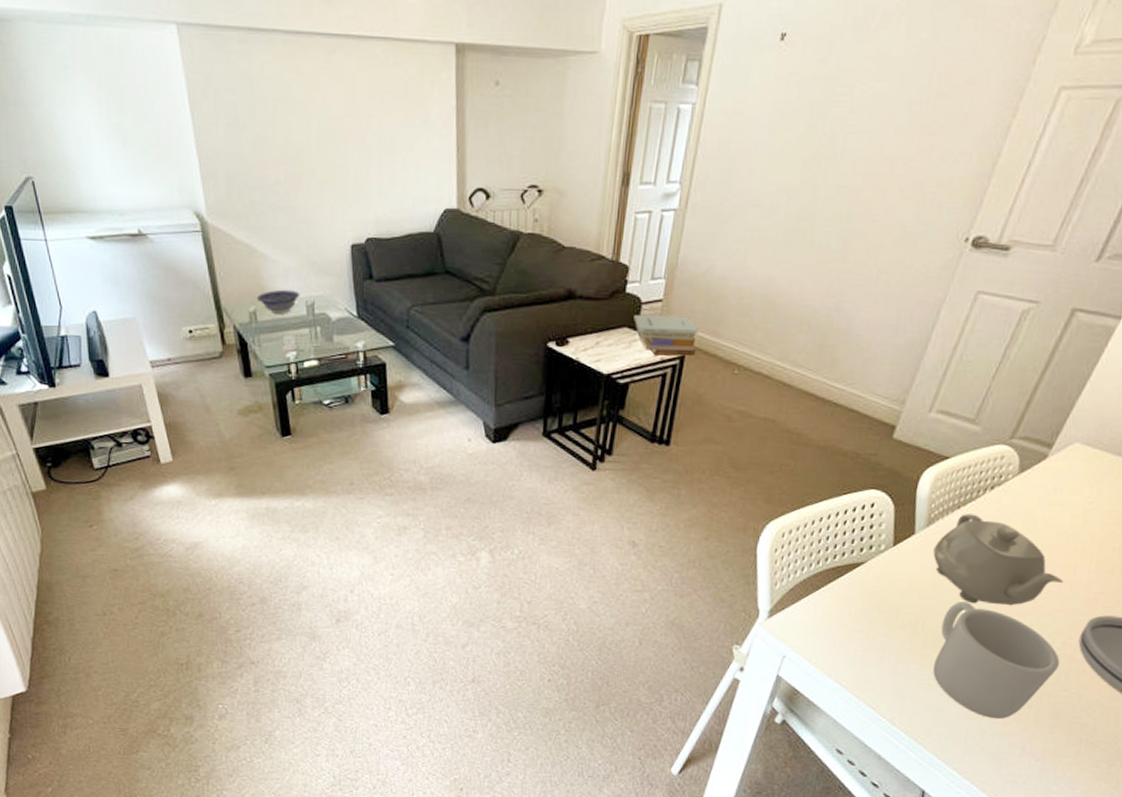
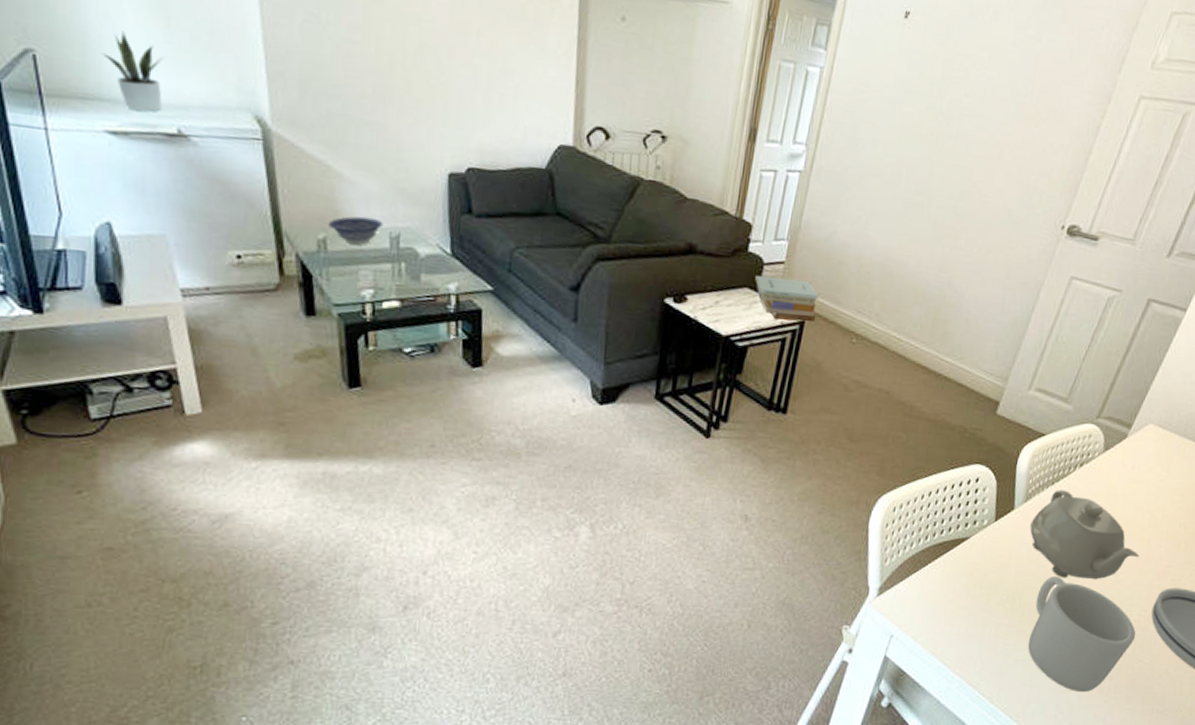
potted plant: none [80,152,125,219] -> present [103,30,165,113]

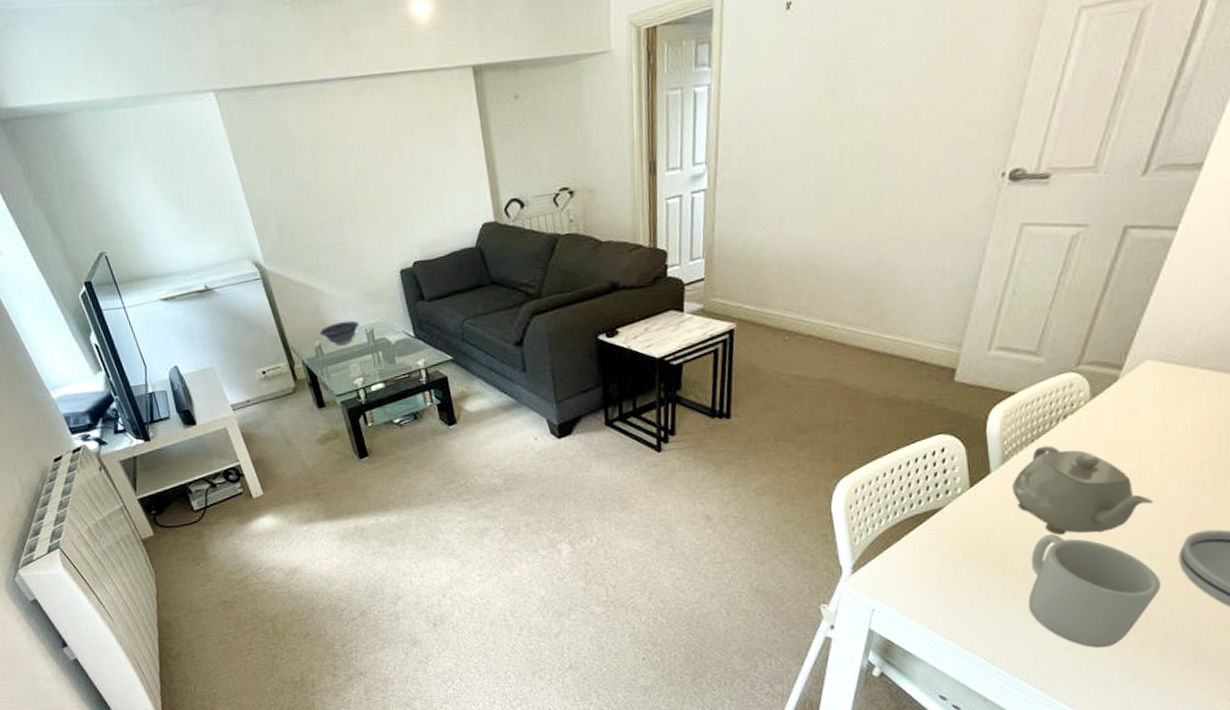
potted plant: present [103,30,165,113] -> none [146,221,191,280]
books: present [755,275,819,323] -> none [678,291,744,334]

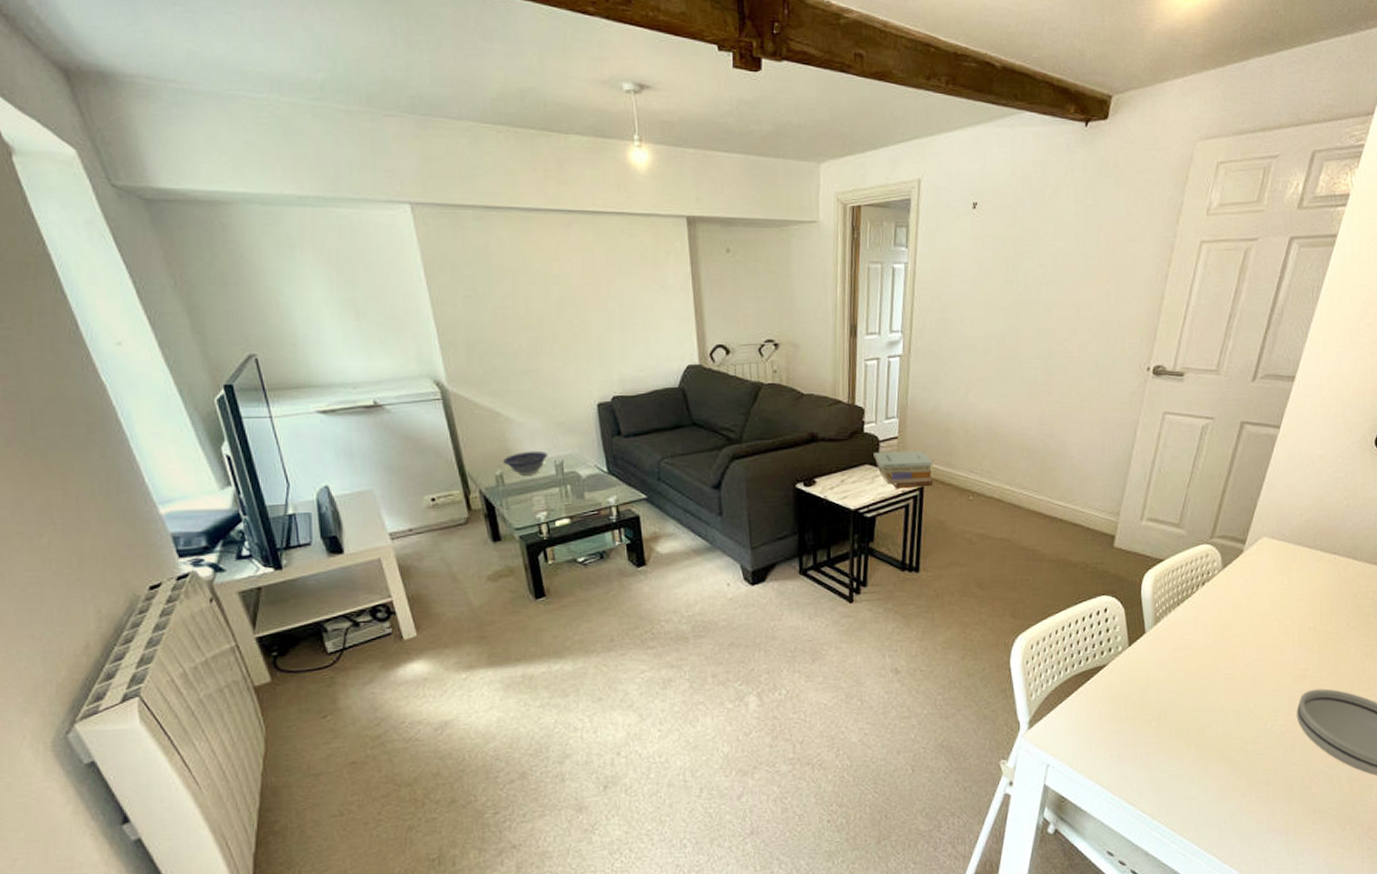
books: none [678,291,744,334] -> present [874,450,933,490]
teapot: present [1012,445,1154,536] -> none [1163,609,1275,693]
mug: present [1029,534,1162,648] -> none [1181,692,1285,800]

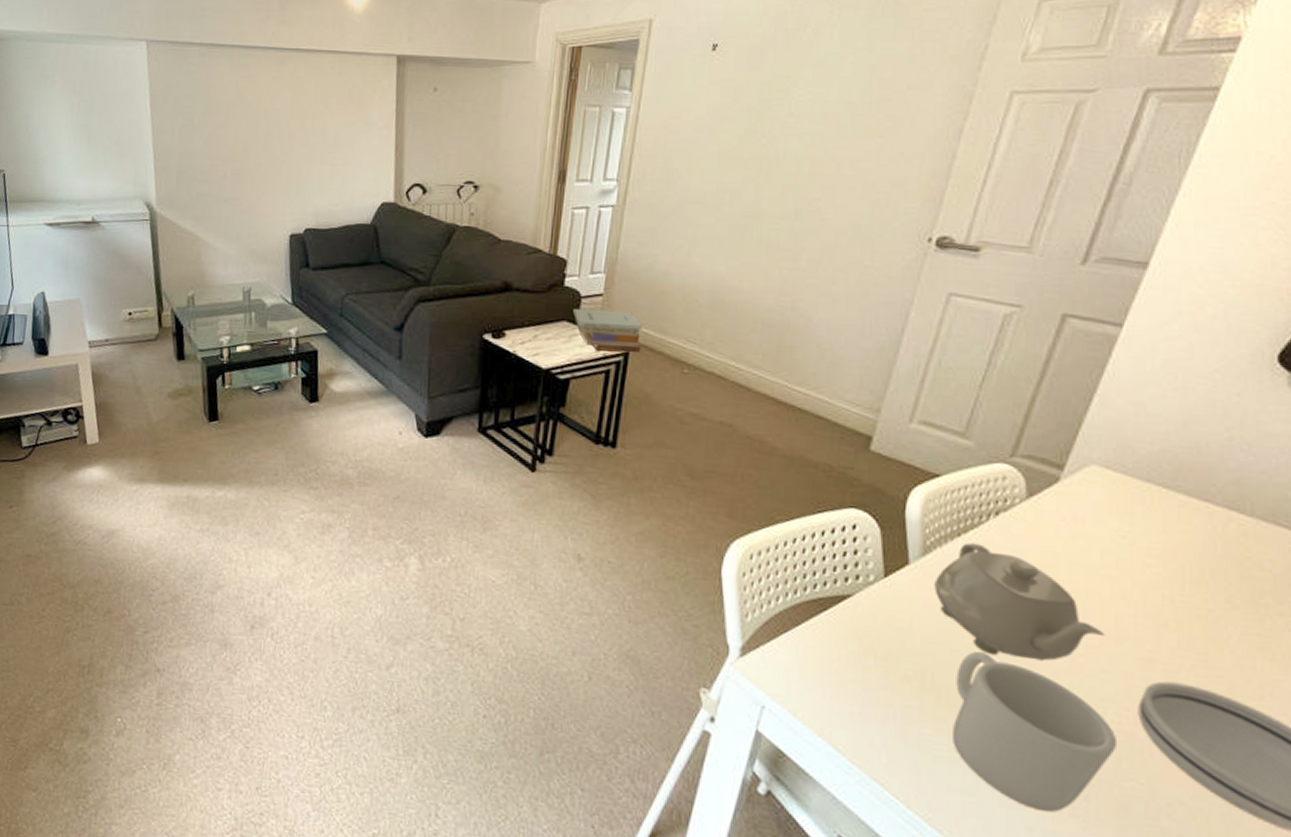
decorative bowl: present [503,450,548,475] -> none [196,275,238,299]
teapot: none [1163,609,1275,693] -> present [934,542,1105,662]
mug: none [1181,692,1285,800] -> present [953,651,1118,813]

